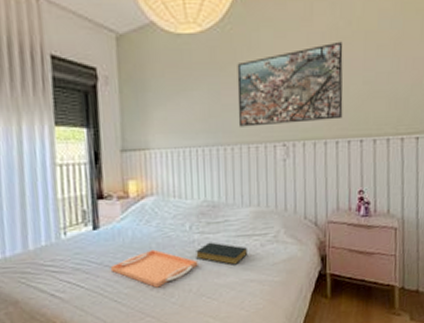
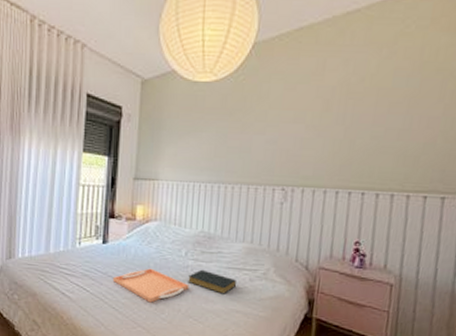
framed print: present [237,41,344,127] -> none [241,96,354,171]

